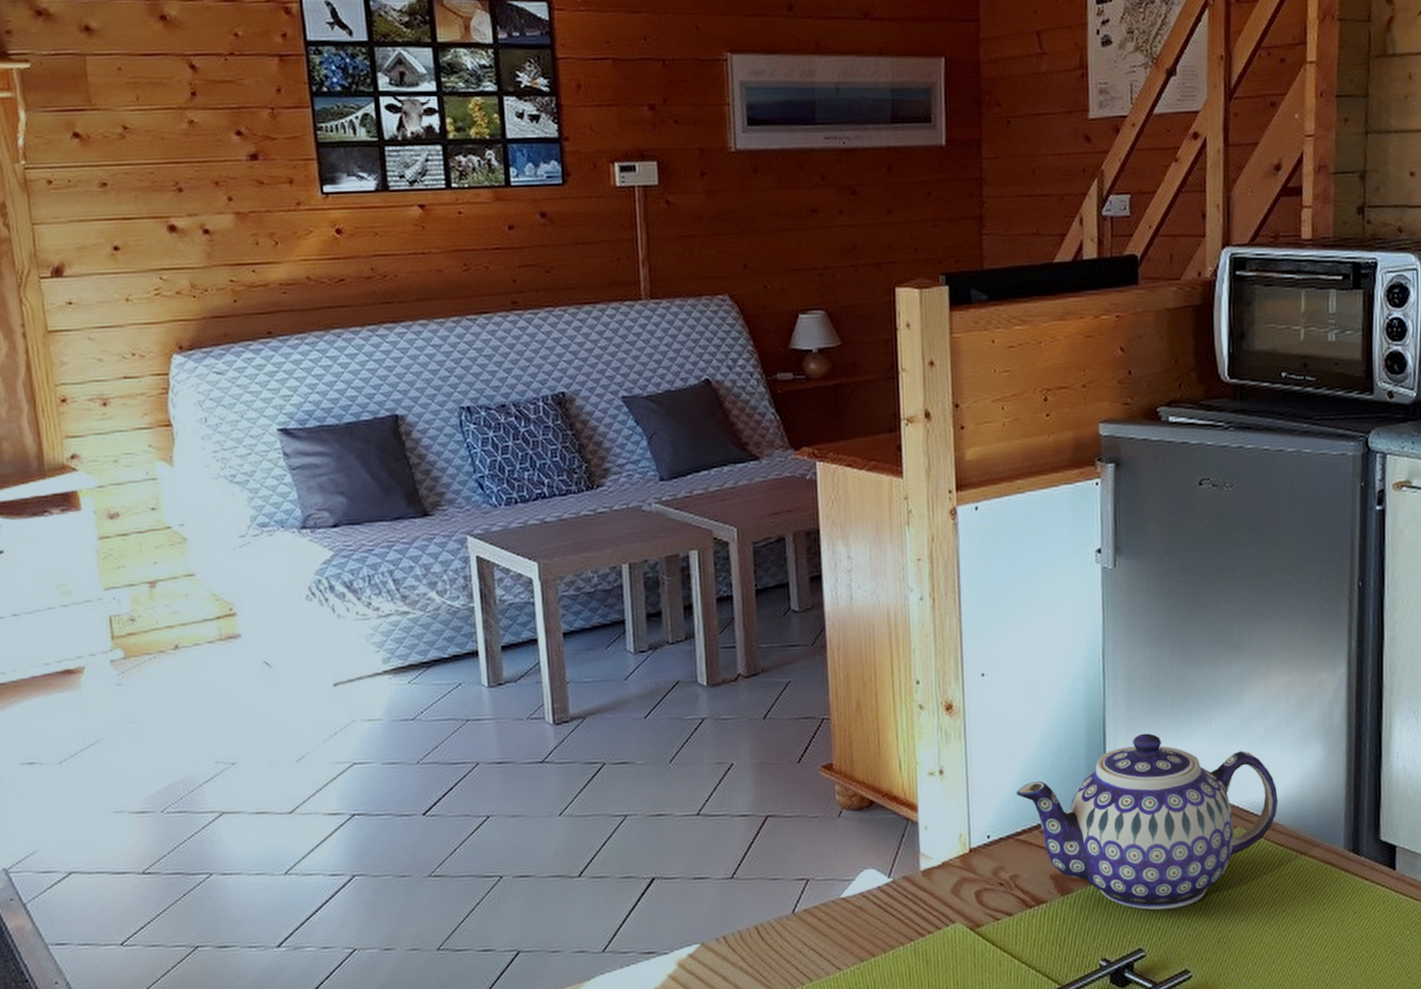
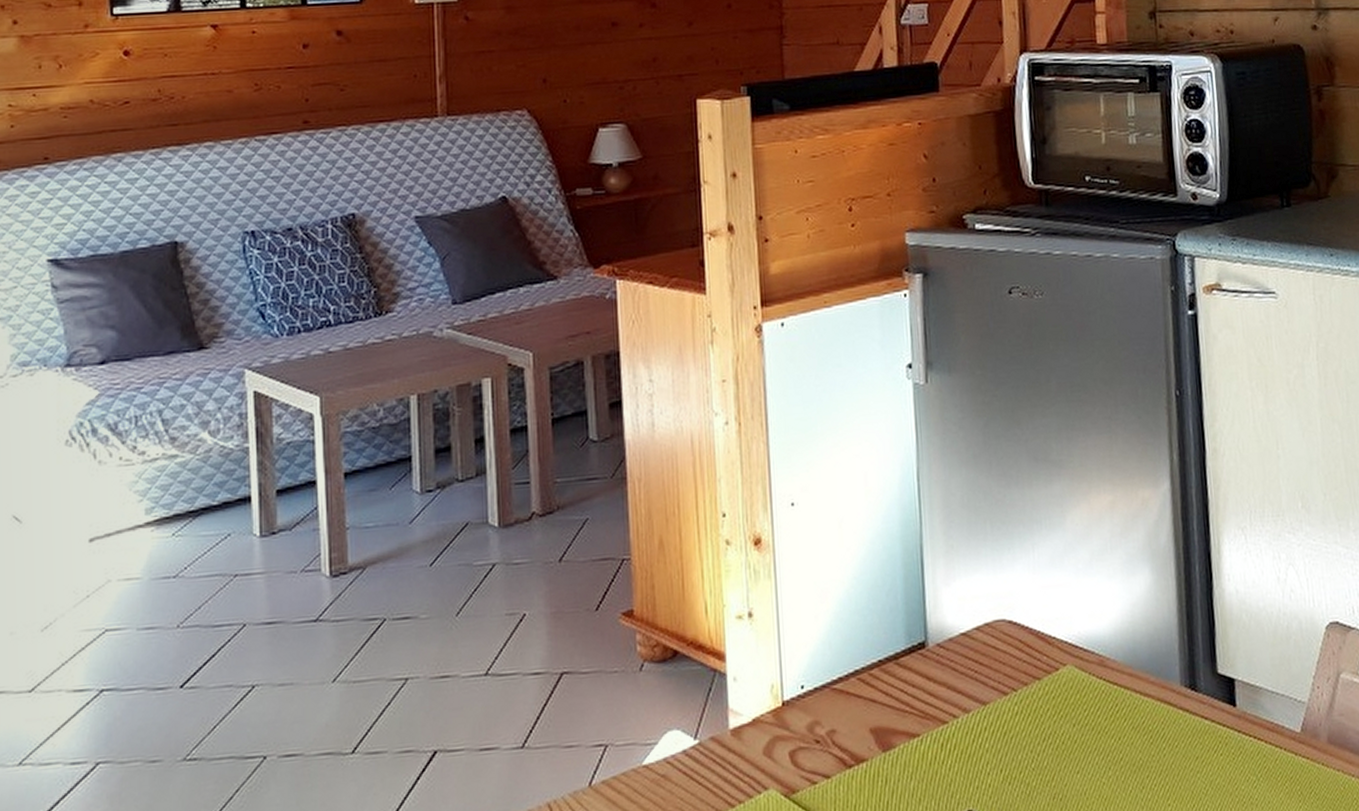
teapot: present [1016,733,1278,911] -> none [830,563,1109,765]

